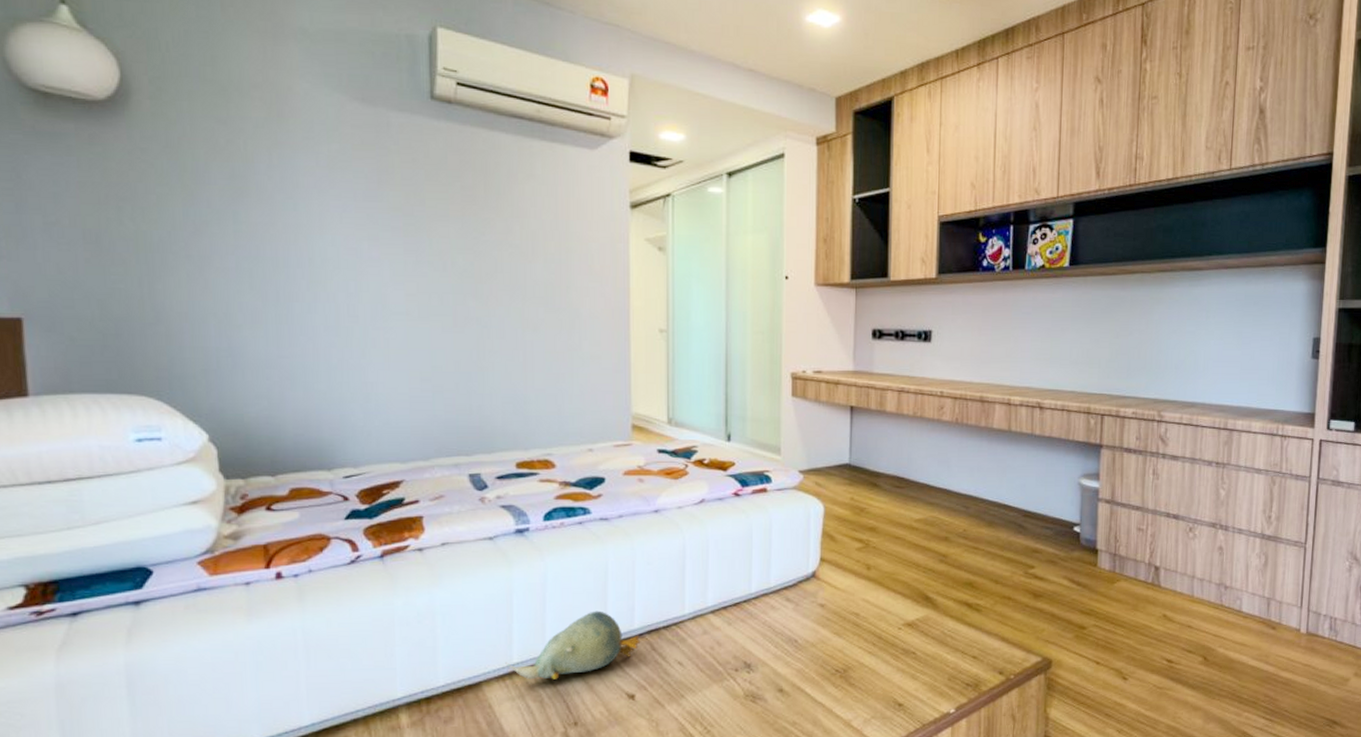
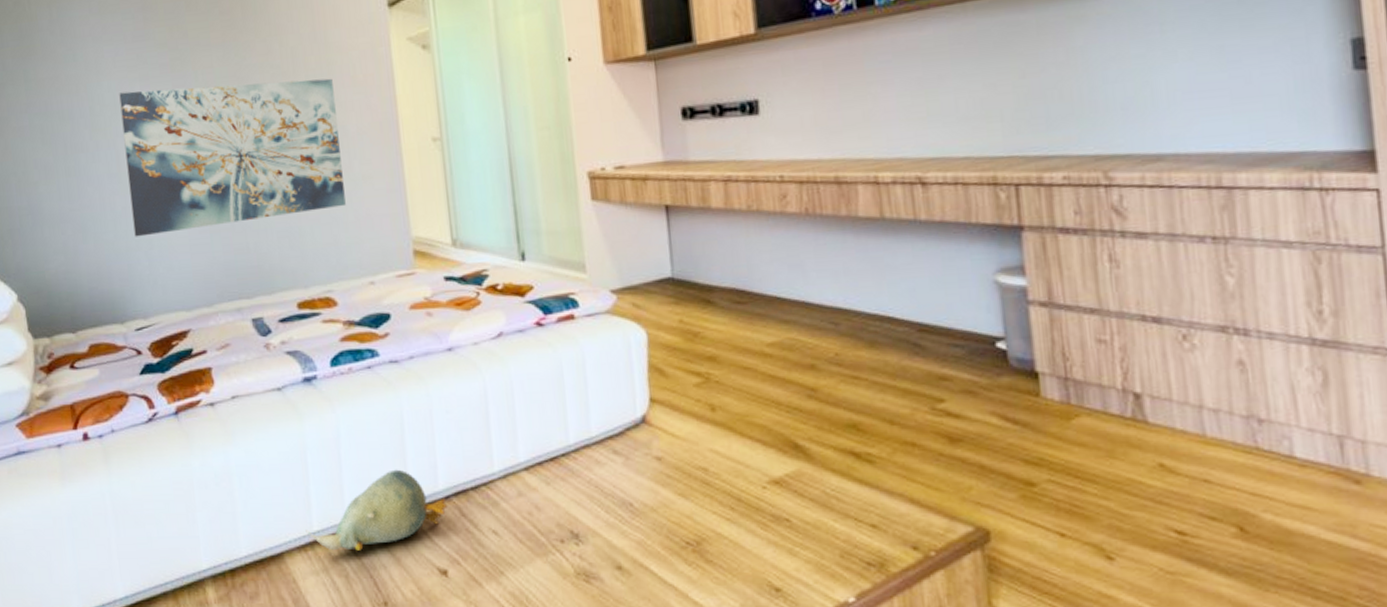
wall art: none [344,248,572,390] -> present [119,78,346,237]

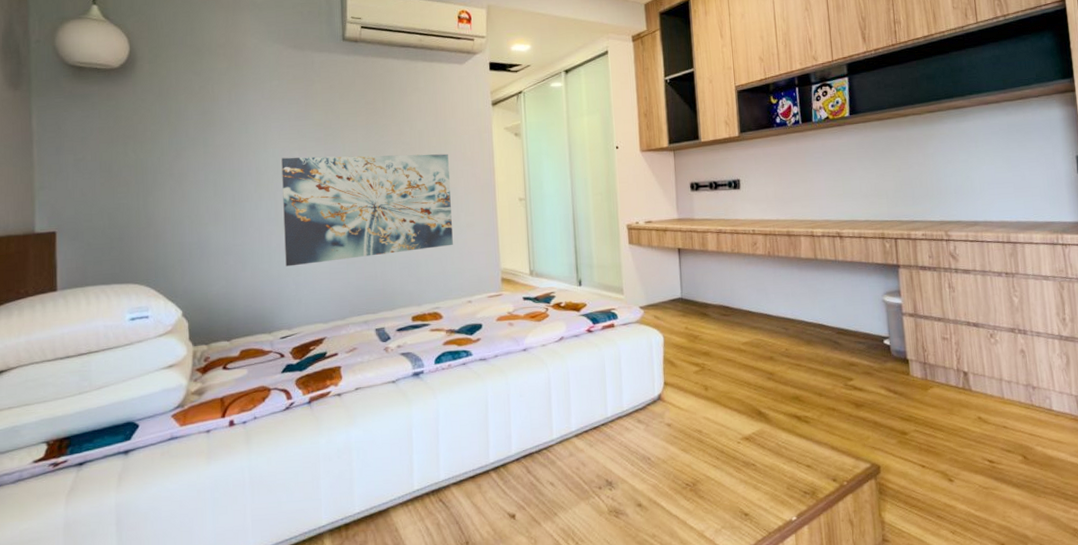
plush toy: present [305,469,448,551] -> none [408,439,518,505]

